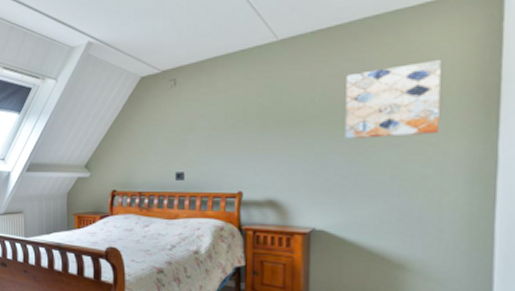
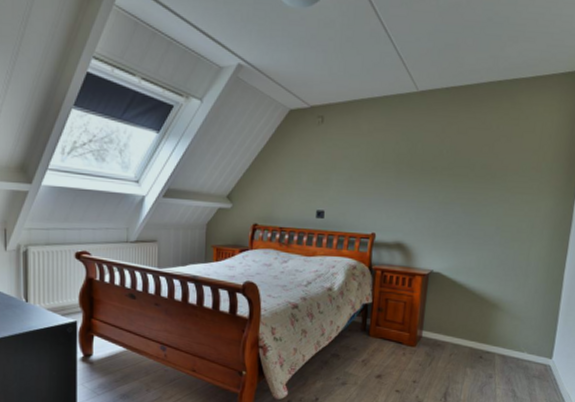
wall art: present [345,60,441,139] -> none [464,129,542,194]

